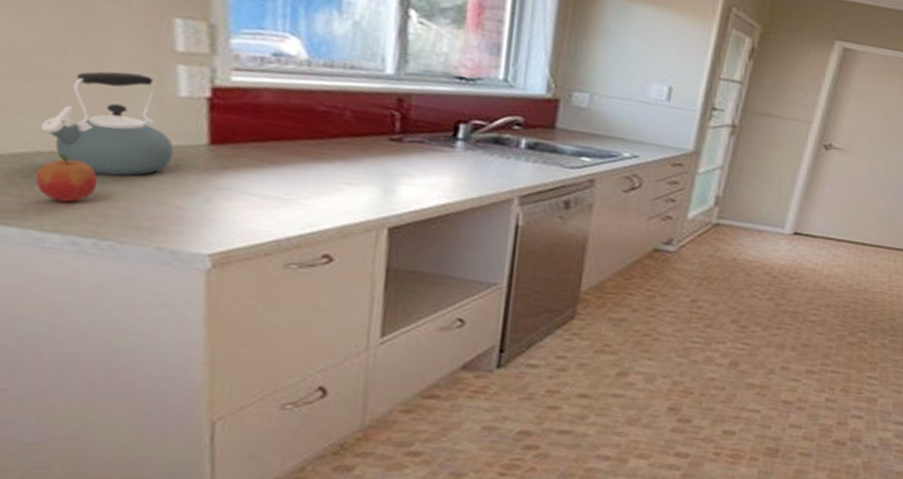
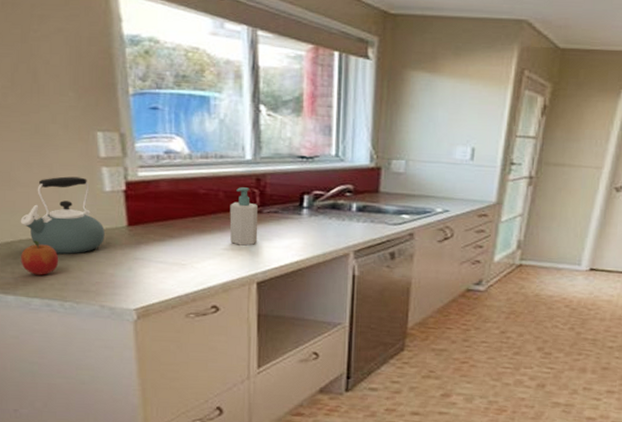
soap bottle: none [355,107,397,181] -> present [229,187,258,246]

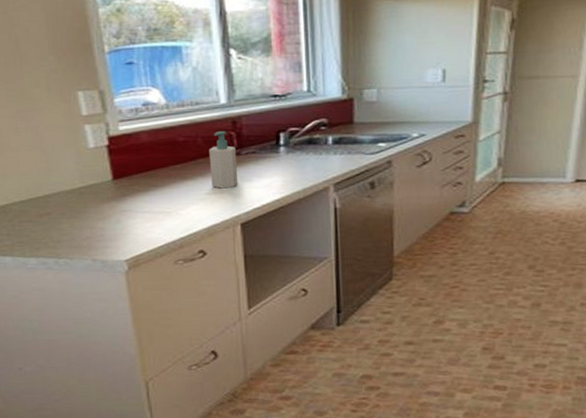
kettle: present [20,176,105,254] -> none [12,136,92,212]
fruit: present [21,240,59,275] -> none [15,201,51,235]

